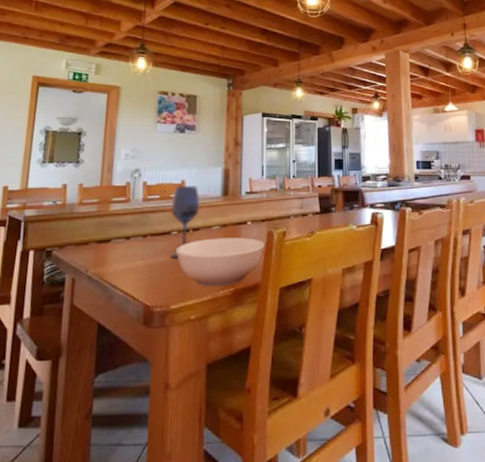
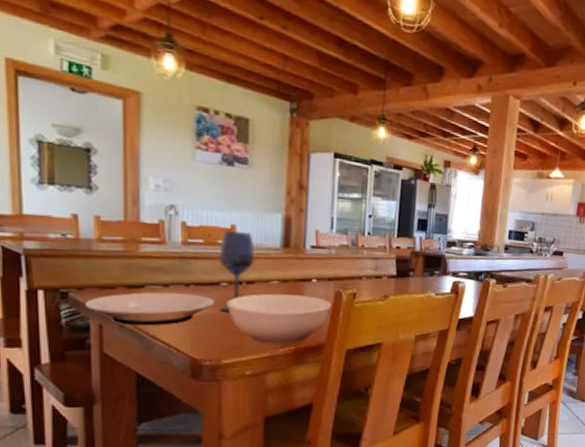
plate: none [64,244,167,277] -> present [86,292,215,326]

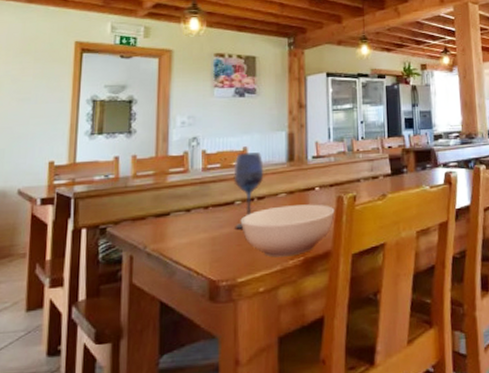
plate: present [86,292,215,326] -> none [120,215,231,253]

